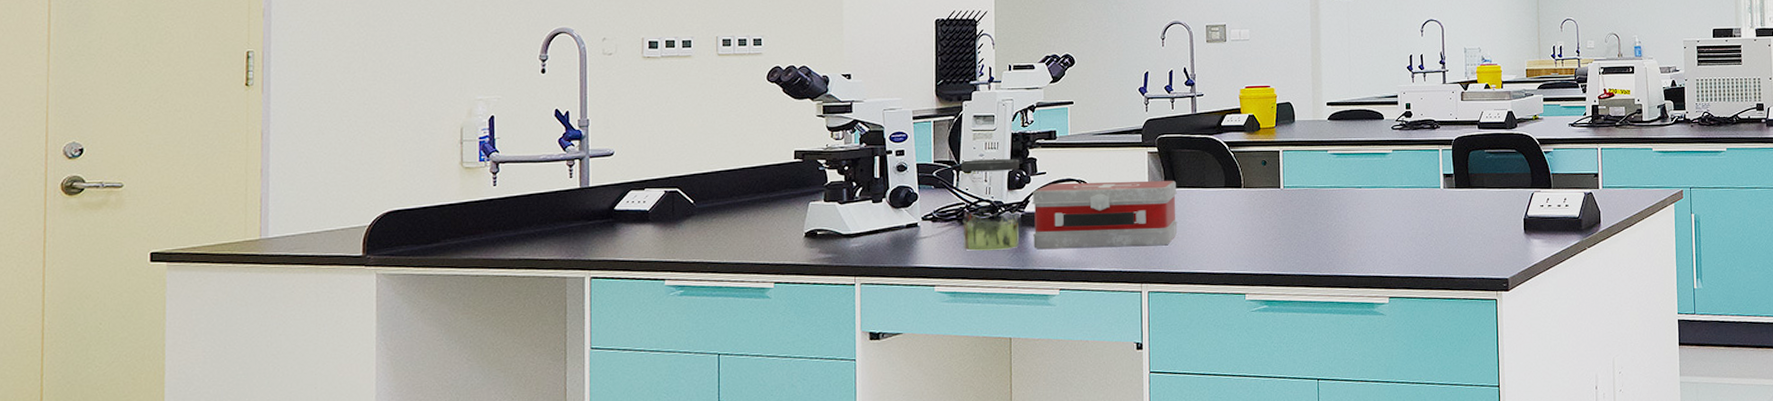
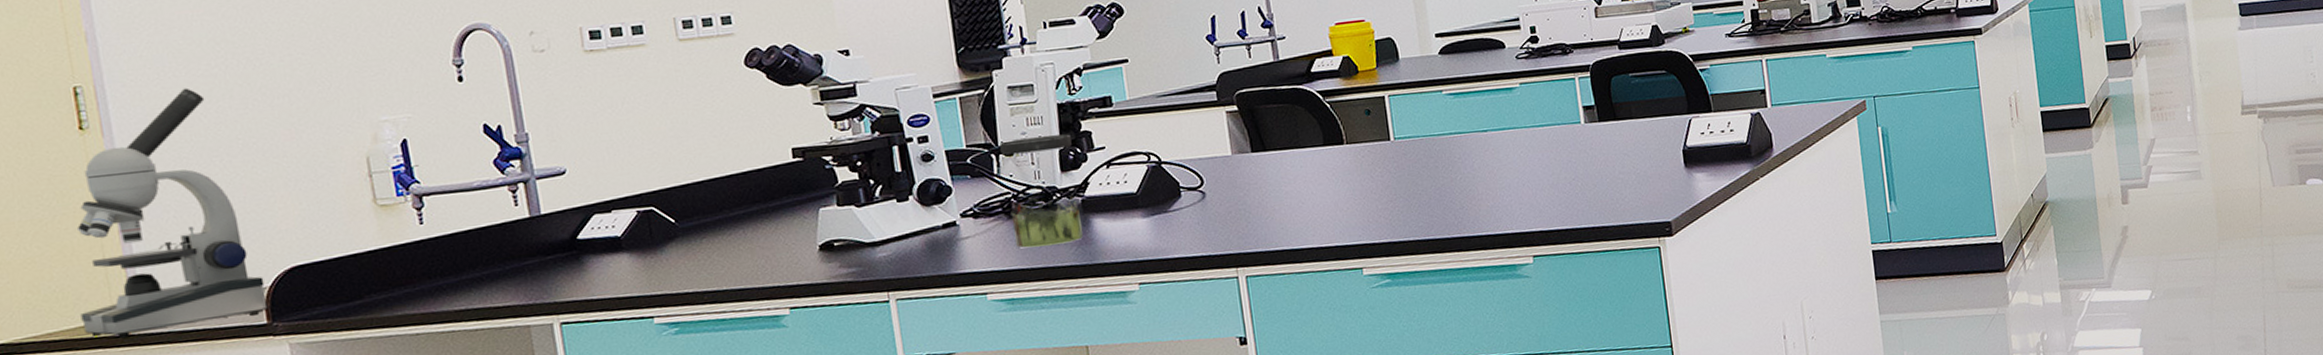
microscope: none [220,59,366,257] -> present [76,88,268,339]
first aid kit: present [1032,180,1178,250] -> none [1092,143,1273,240]

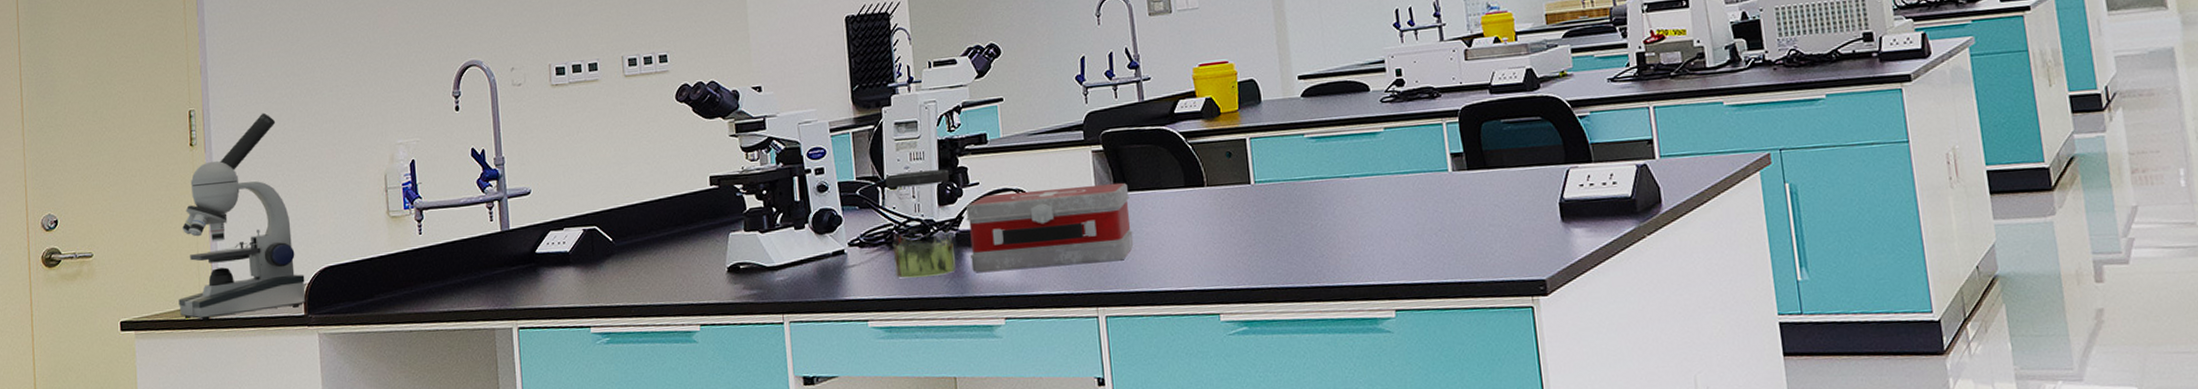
first aid kit: none [1092,143,1273,240] -> present [966,183,1134,273]

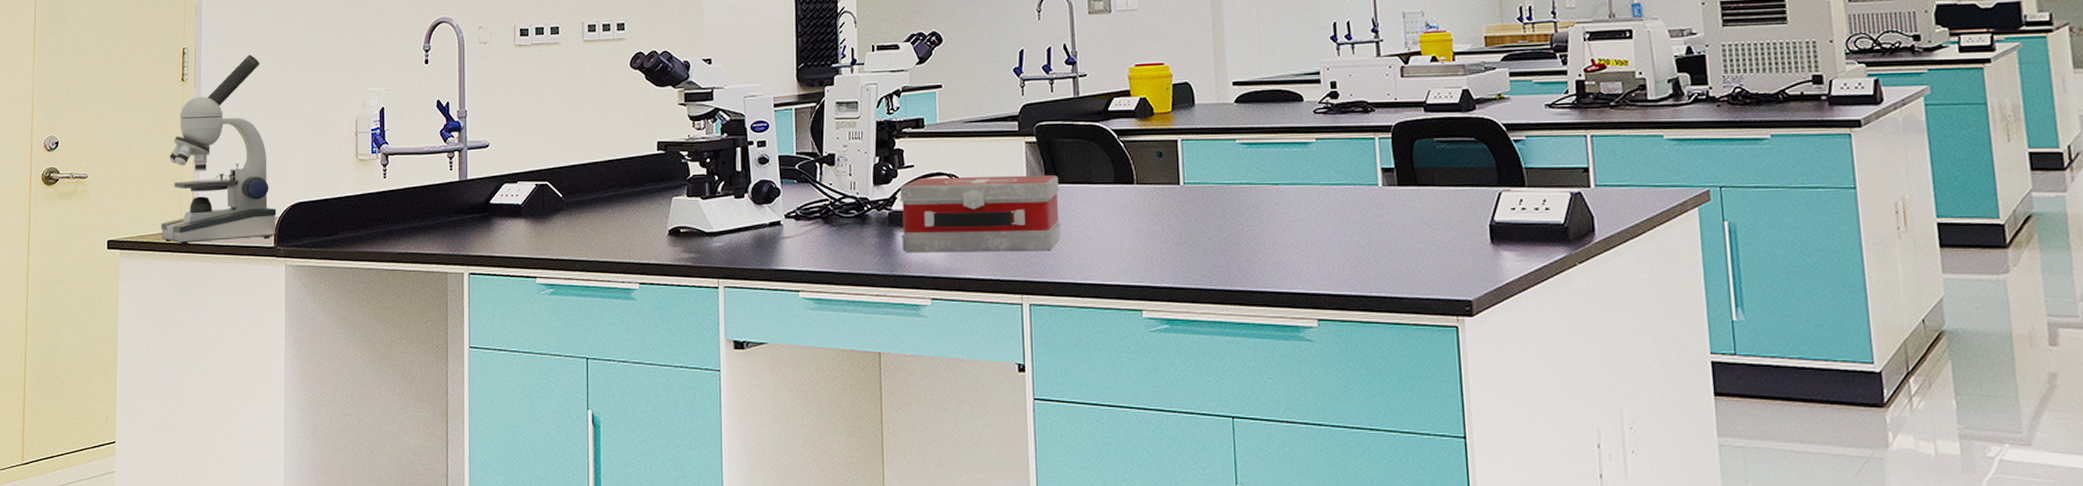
jar: present [885,169,957,279] -> none [824,149,887,253]

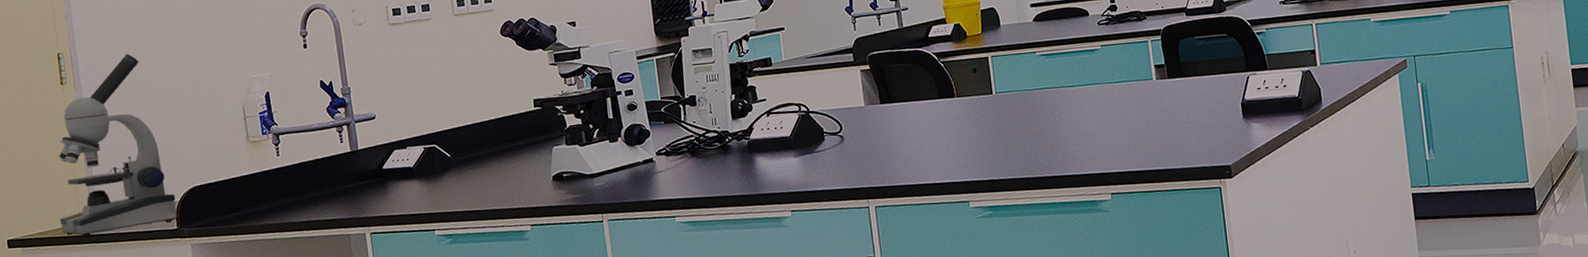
first aid kit: present [899,175,1062,253] -> none [756,96,897,175]

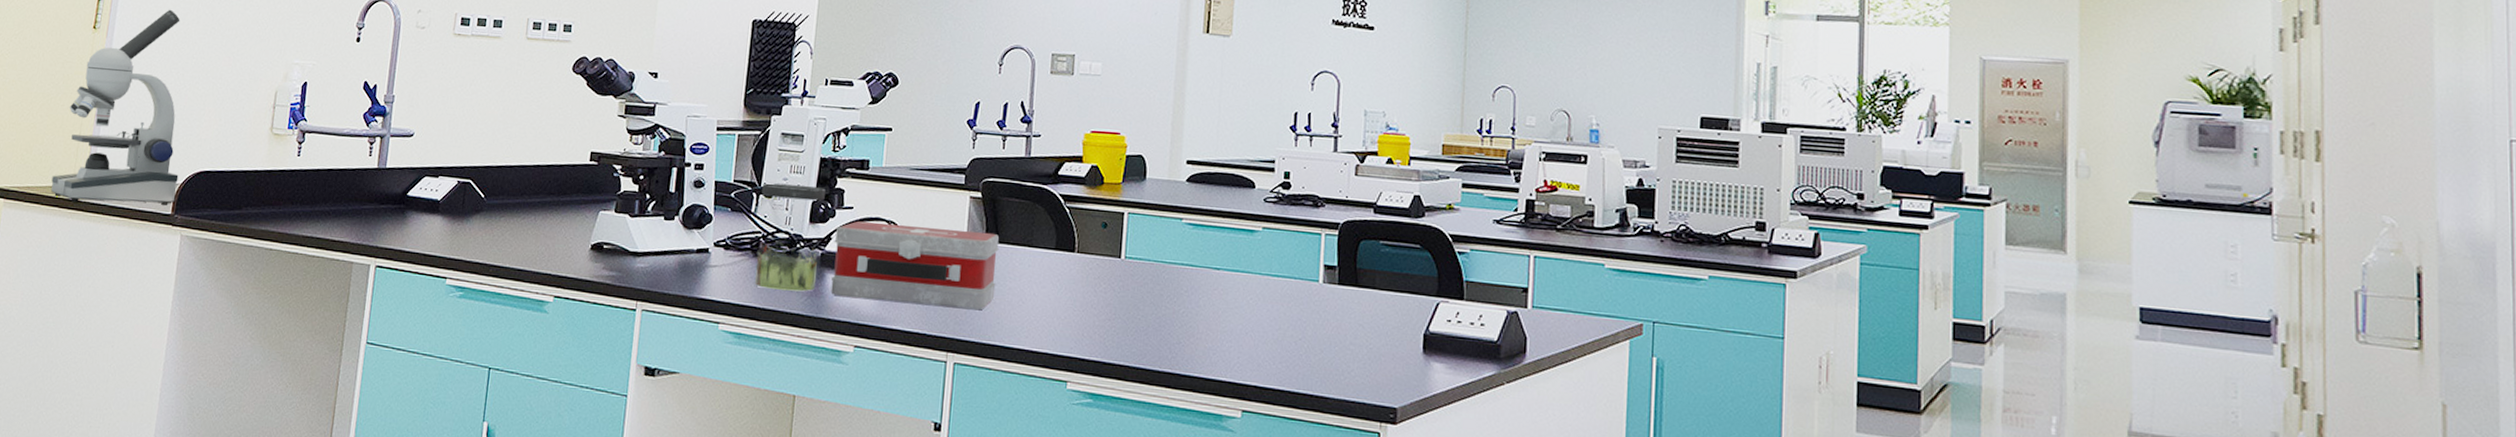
jar: none [686,88,749,181] -> present [754,183,826,292]
first aid kit: none [756,96,897,175] -> present [830,221,999,311]

